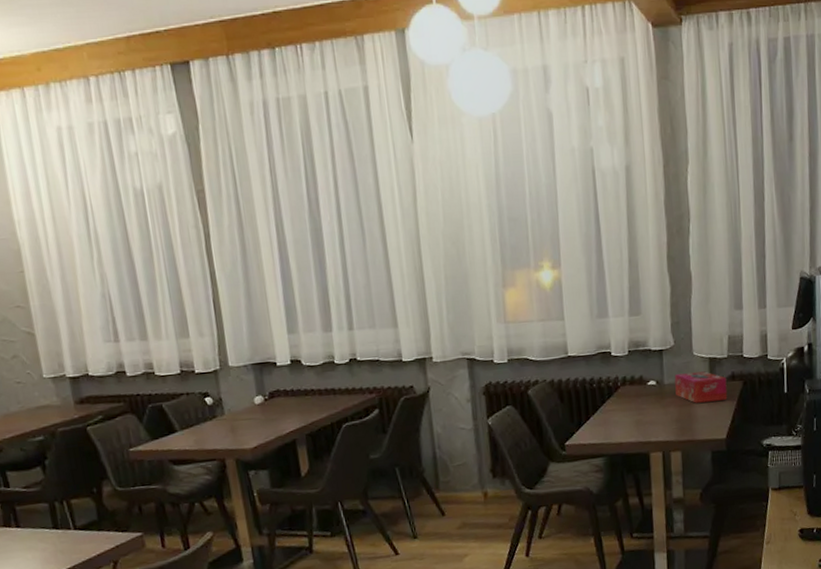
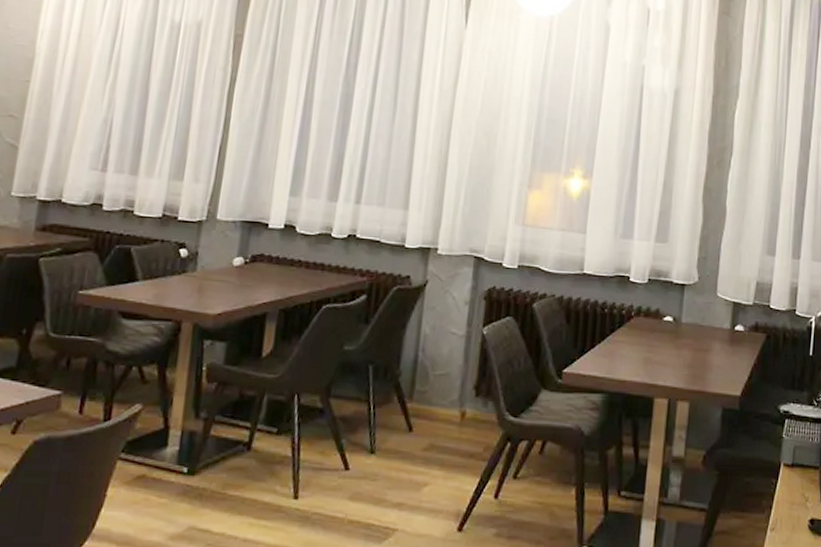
tissue box: present [674,371,728,403] -> none [692,314,749,352]

